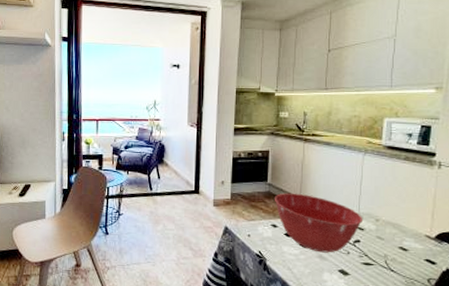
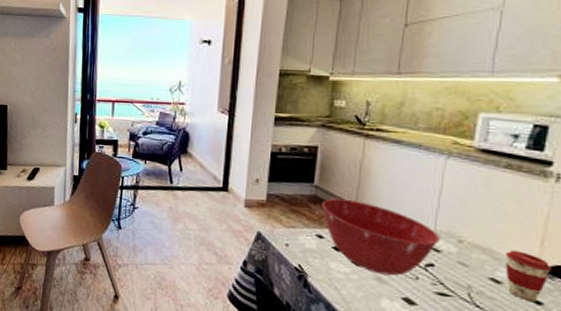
coffee cup: none [408,223,440,263] -> present [504,250,552,303]

